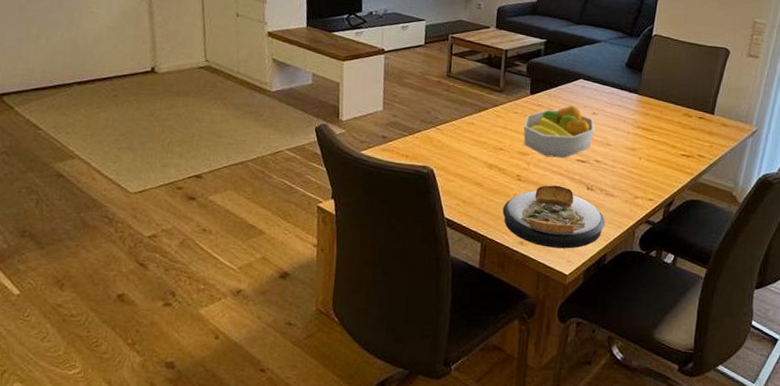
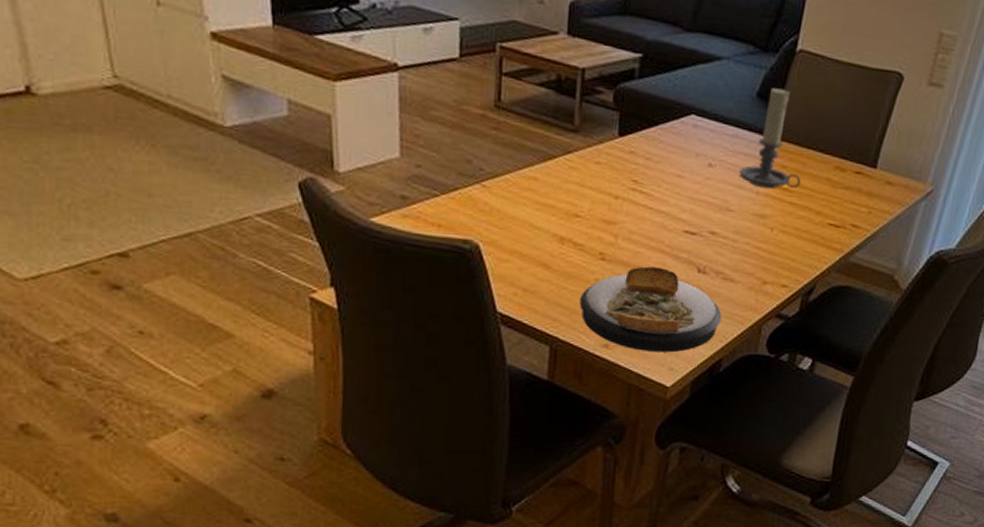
fruit bowl: present [523,105,595,158] -> none [608,153,711,229]
candle holder: none [615,60,659,130] -> present [739,87,801,189]

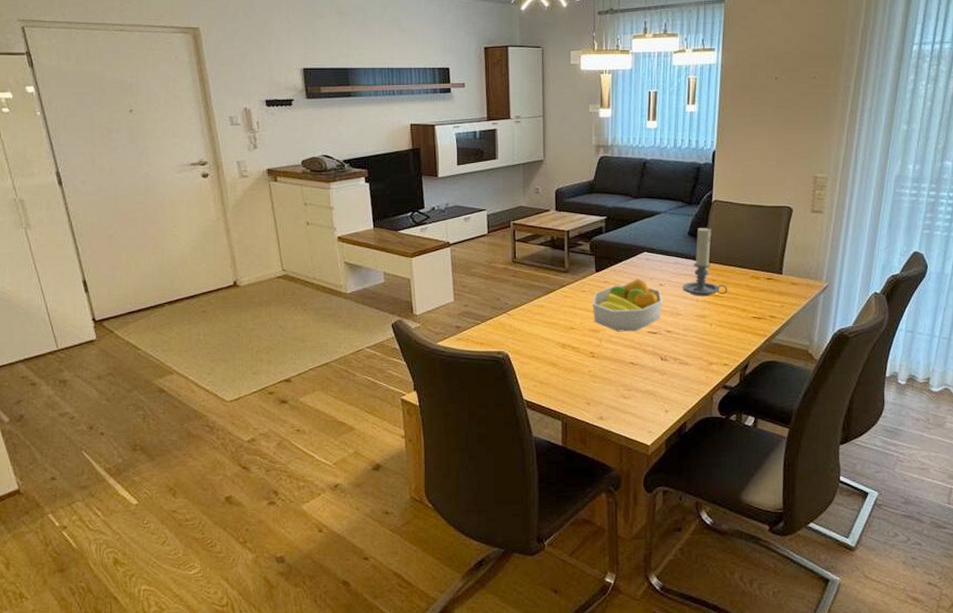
plate: present [579,266,722,353] -> none [579,359,682,420]
fruit bowl: none [608,153,711,229] -> present [592,279,663,332]

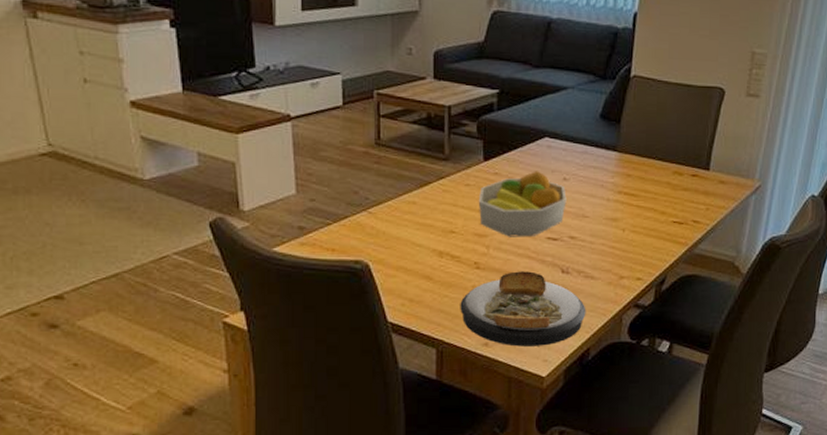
plate: none [579,359,682,420] -> present [460,271,586,347]
candle holder: present [682,227,727,297] -> none [590,108,644,196]

